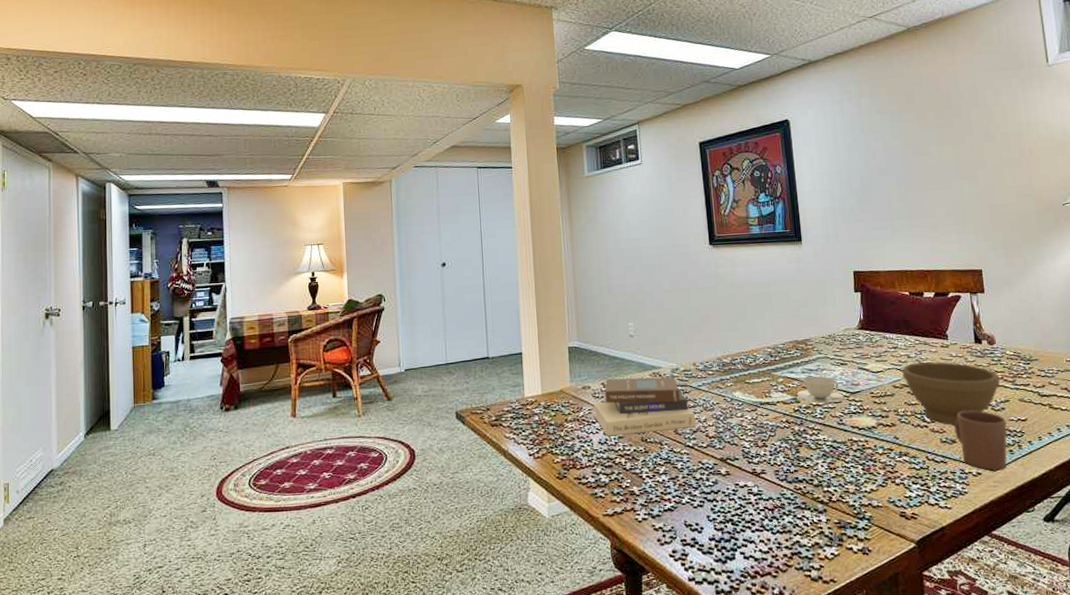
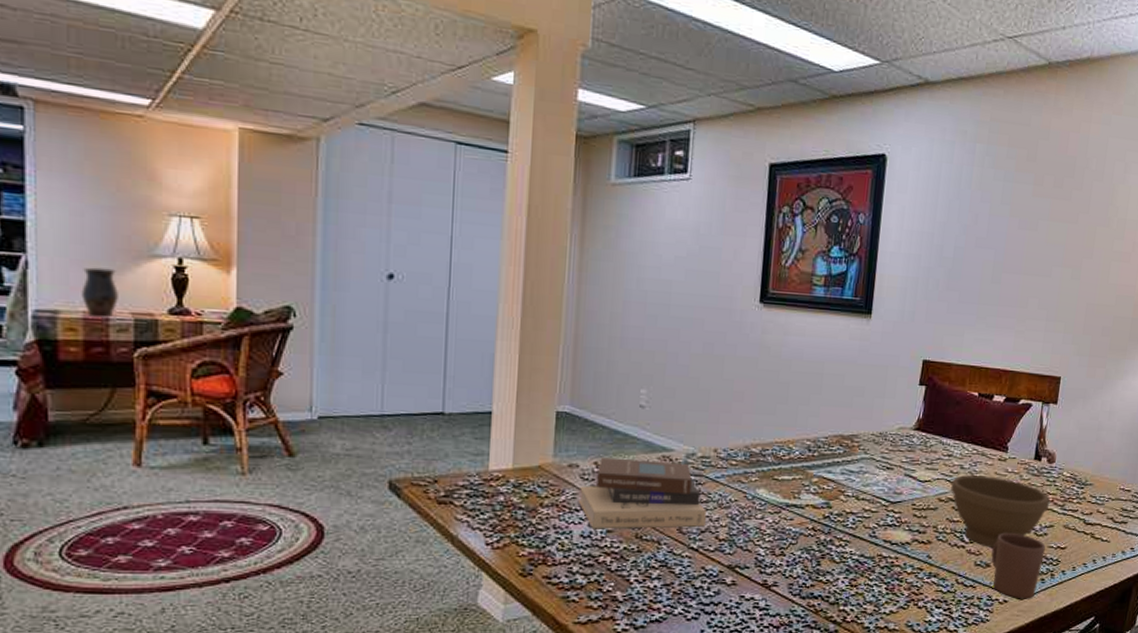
vase: none [257,285,278,318] -> present [81,267,118,318]
teacup: present [796,376,844,403] -> none [830,478,883,511]

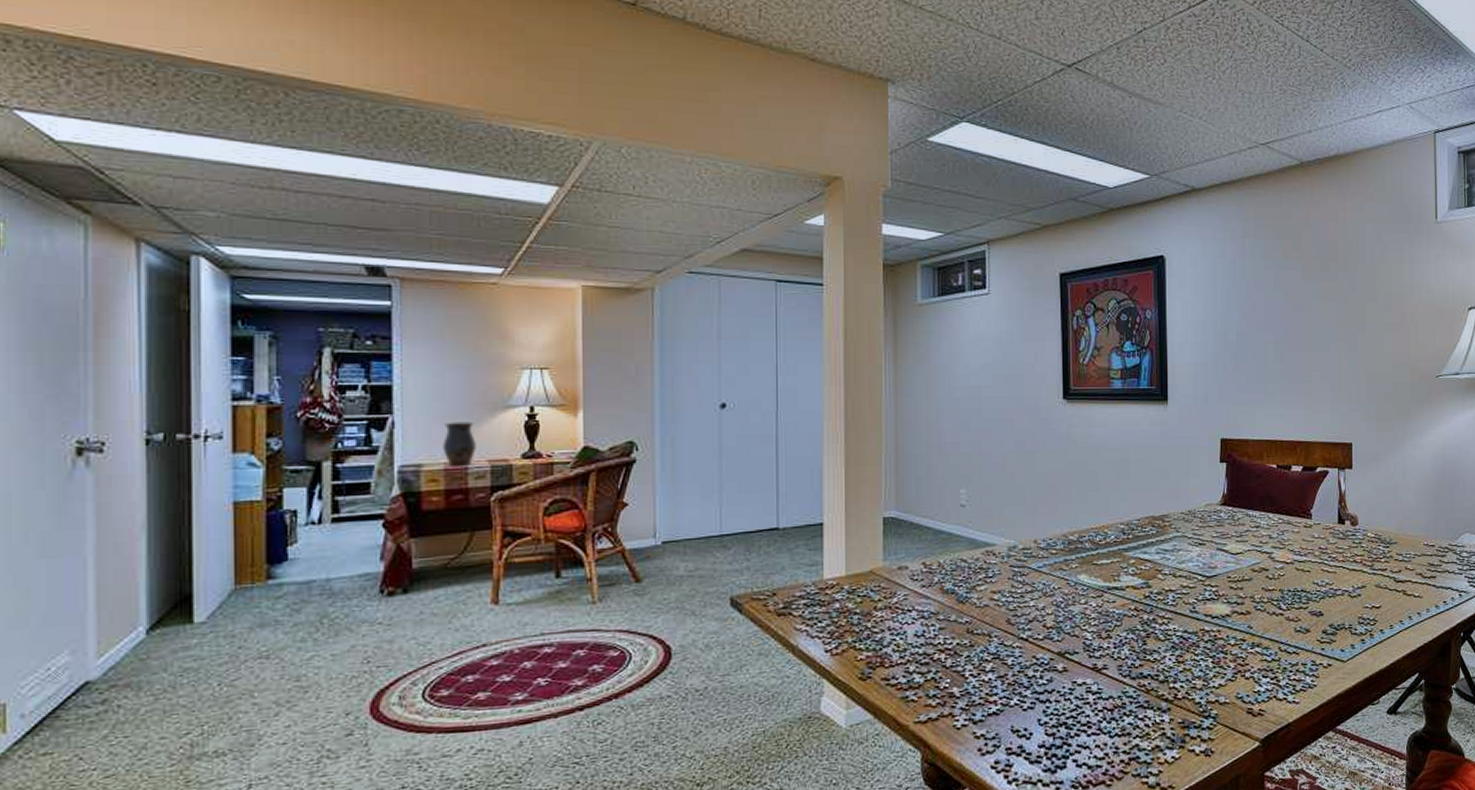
books: present [578,457,706,529] -> none [909,556,1032,628]
bowl: present [950,475,1051,549] -> none [1261,543,1359,614]
mug: present [991,532,1046,599] -> none [1310,596,1361,662]

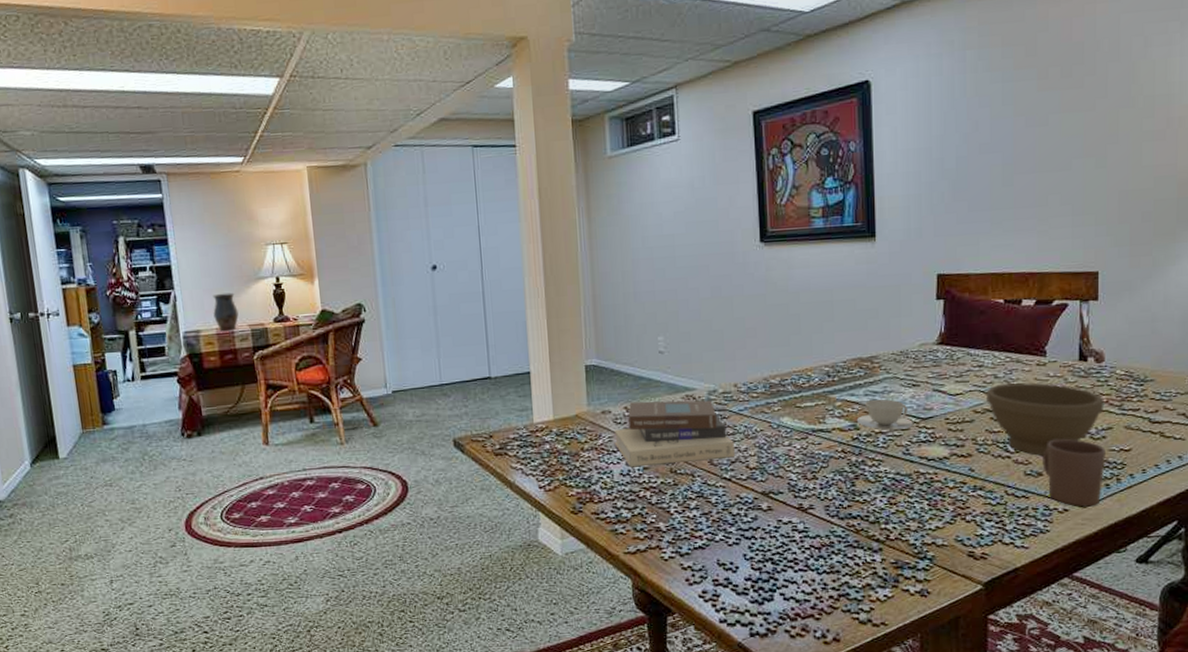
books: none [909,556,1032,628] -> present [613,400,735,468]
teacup: none [1148,557,1199,588] -> present [856,399,913,430]
bowl: none [1261,543,1359,614] -> present [985,382,1105,457]
mug: none [1310,596,1361,662] -> present [1042,438,1106,507]

